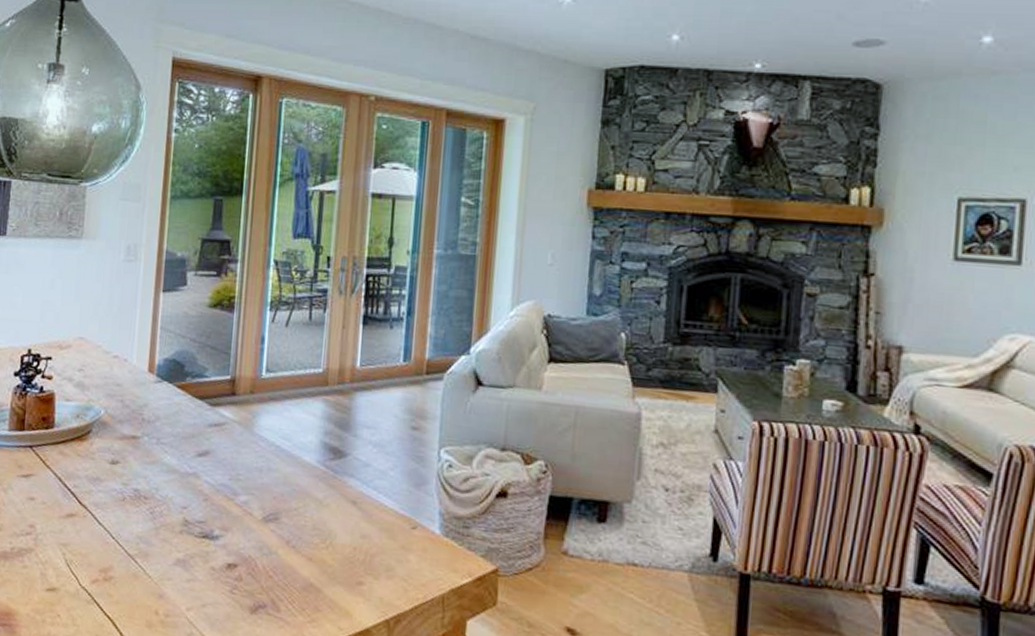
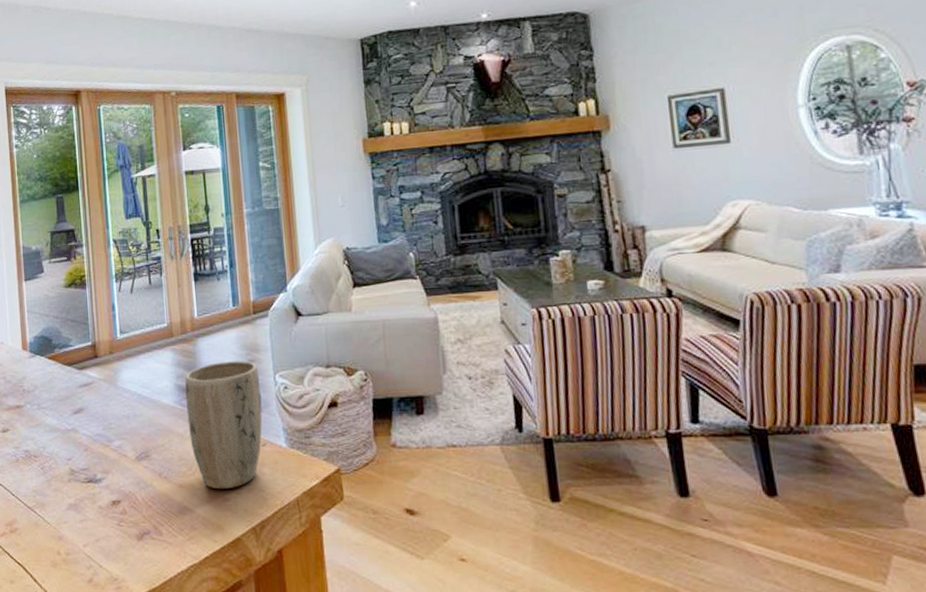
plant pot: none [329,423,422,572] -> present [185,361,263,490]

